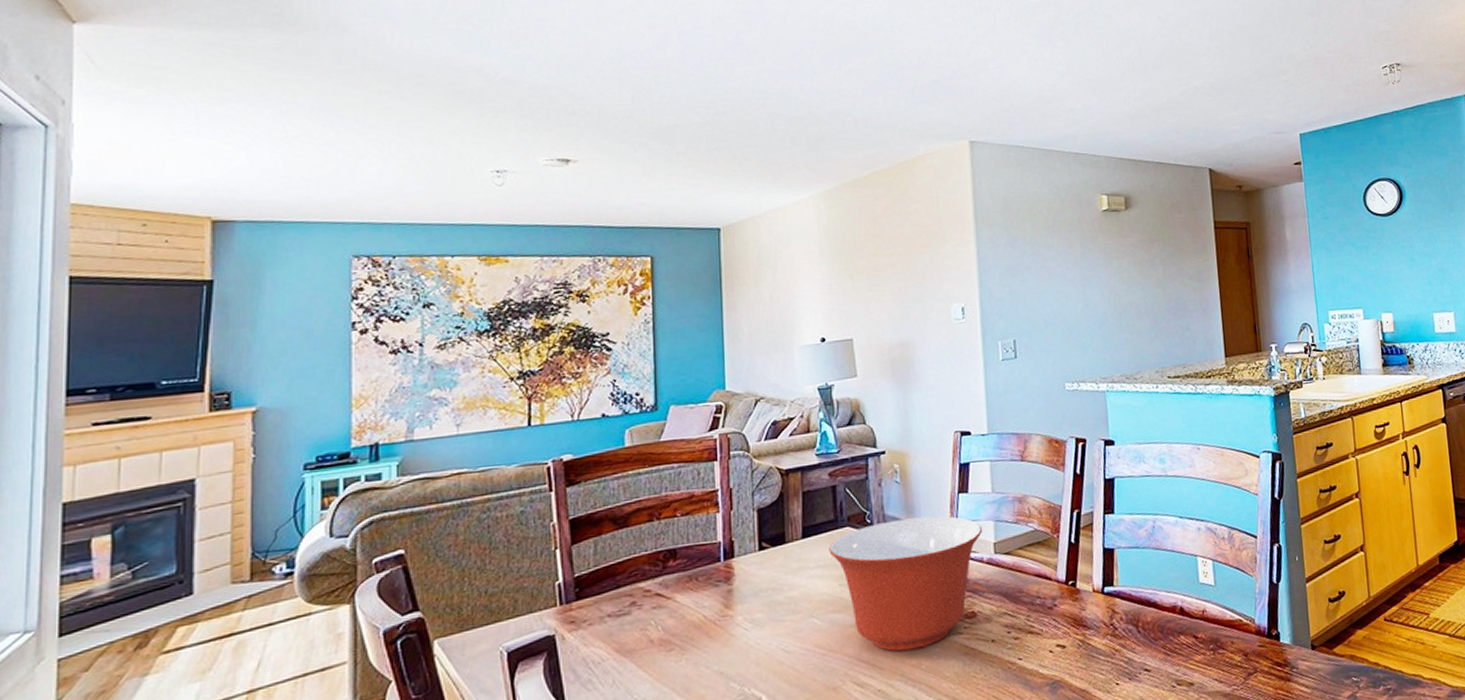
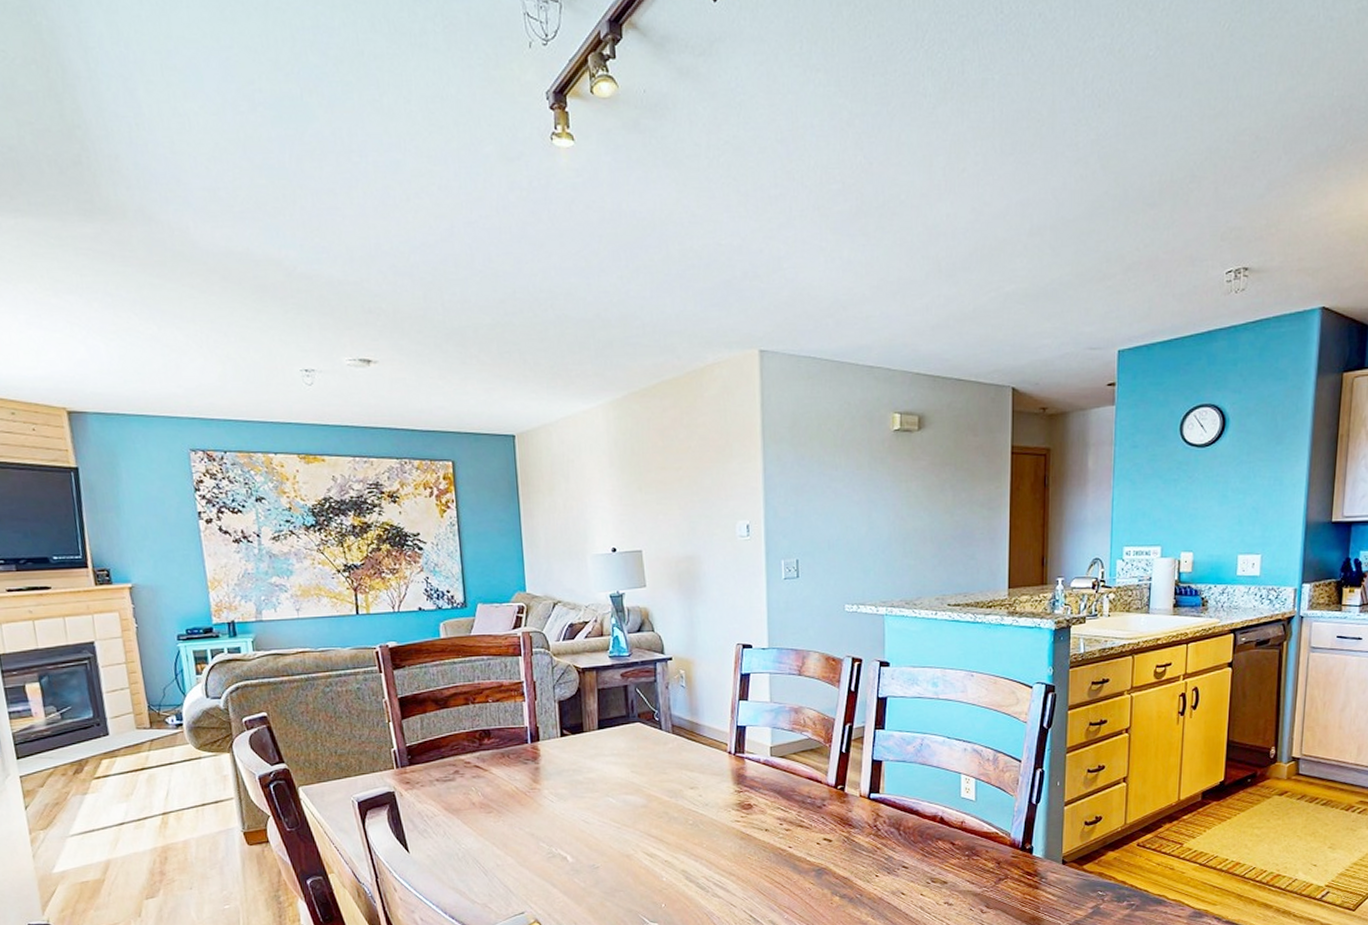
mixing bowl: present [829,516,983,651] -> none [622,719,761,831]

